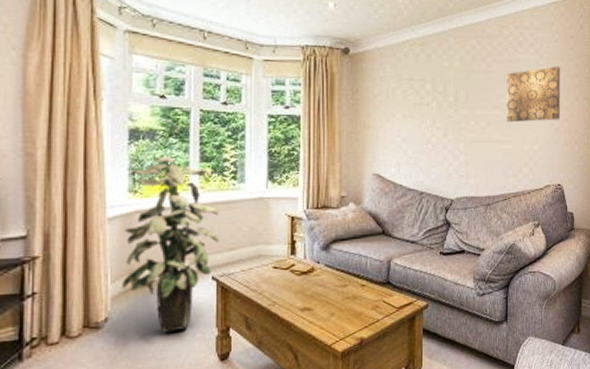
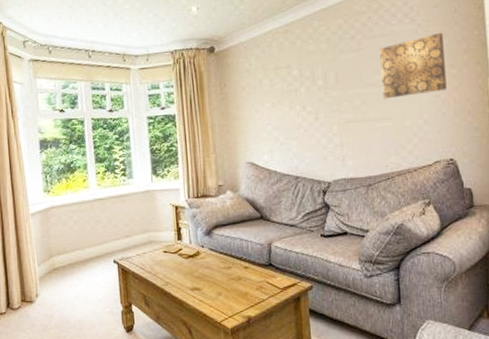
indoor plant: present [122,156,219,333] -> none [42,160,116,307]

